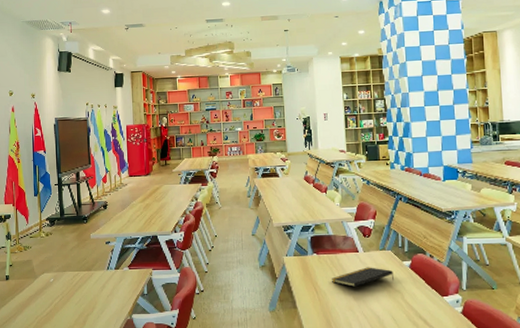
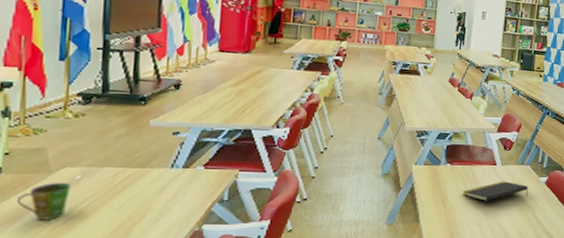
cup: none [18,284,48,313] -> present [16,182,71,220]

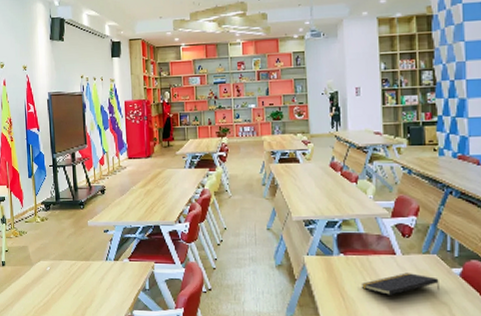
cup: present [16,182,71,220] -> none [15,272,45,303]

